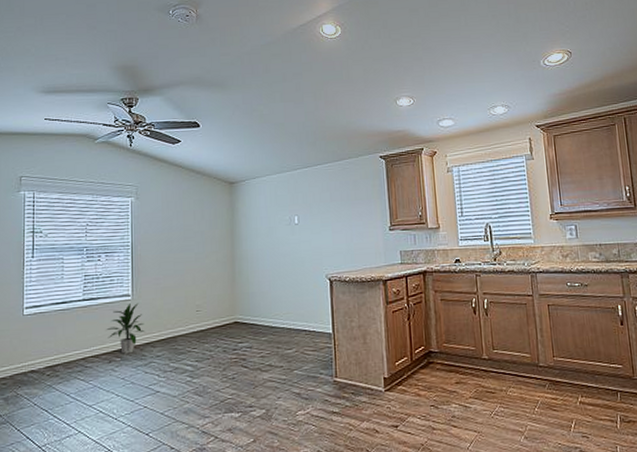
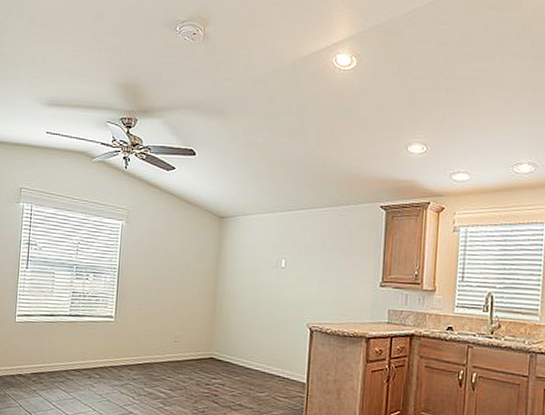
indoor plant: present [106,303,145,354] -> none [89,325,124,373]

